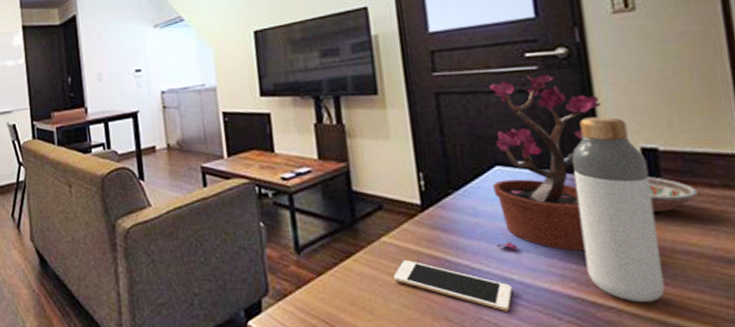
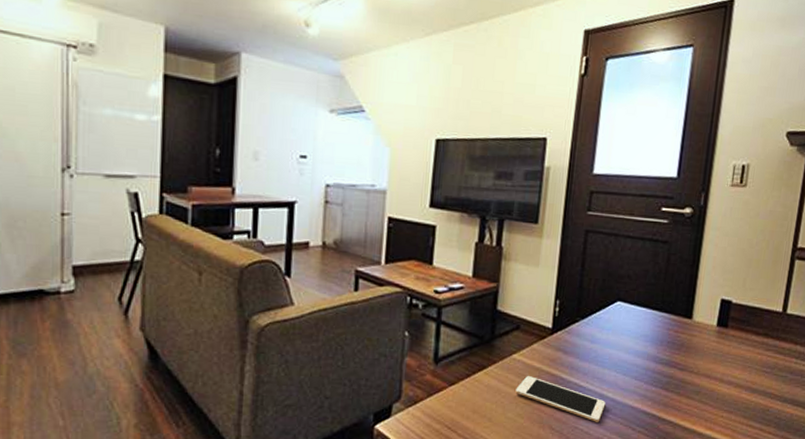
potted plant: present [489,73,601,251] -> none [602,227,704,377]
bottle: present [572,116,665,302] -> none [661,269,723,418]
bowl: present [647,176,698,212] -> none [716,321,748,351]

